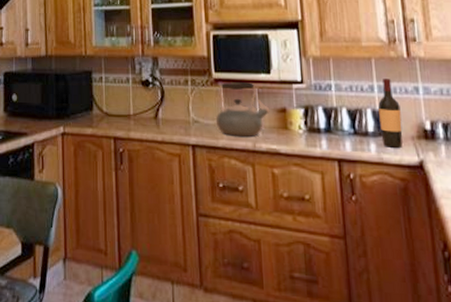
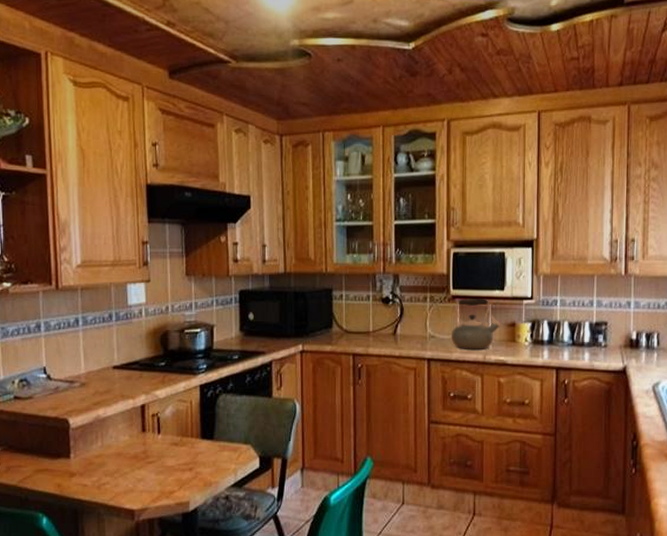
wine bottle: present [378,79,403,148] -> none [595,294,614,356]

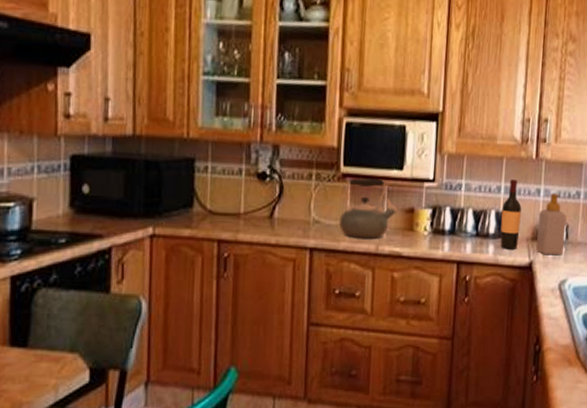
wine bottle: none [595,294,614,356] -> present [500,179,522,249]
soap bottle: none [629,305,657,361] -> present [536,193,567,256]

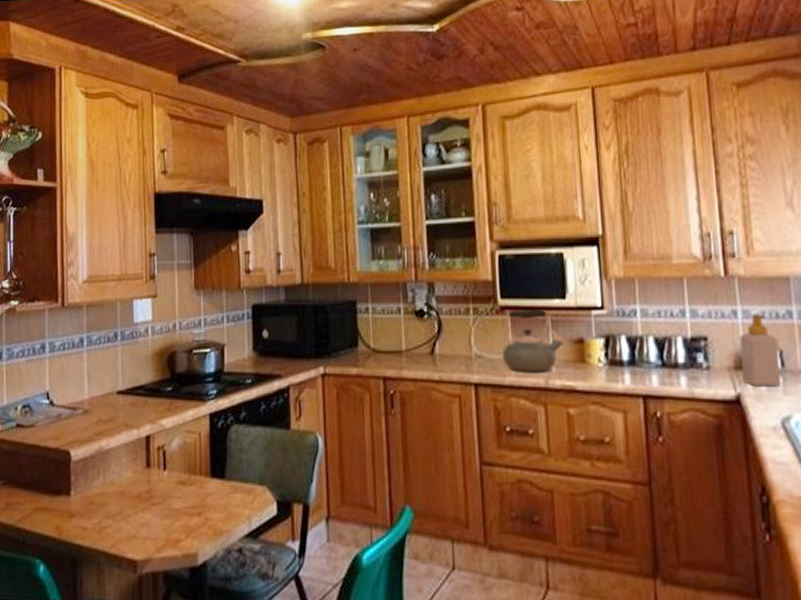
wine bottle: present [500,179,522,249] -> none [690,301,718,381]

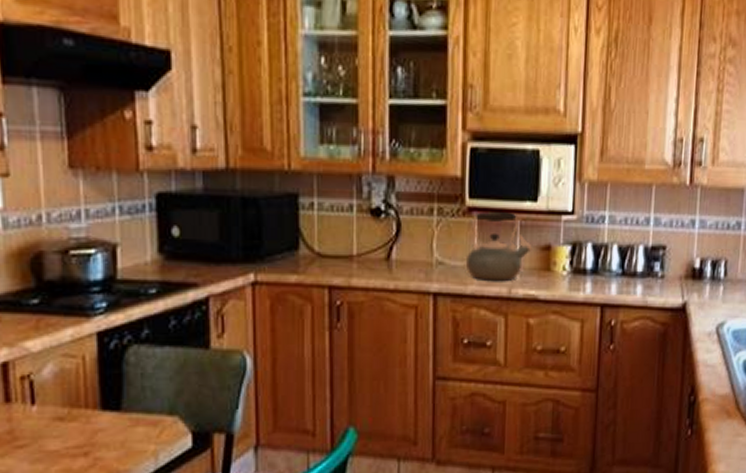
soap bottle: present [739,314,782,387] -> none [690,224,725,295]

